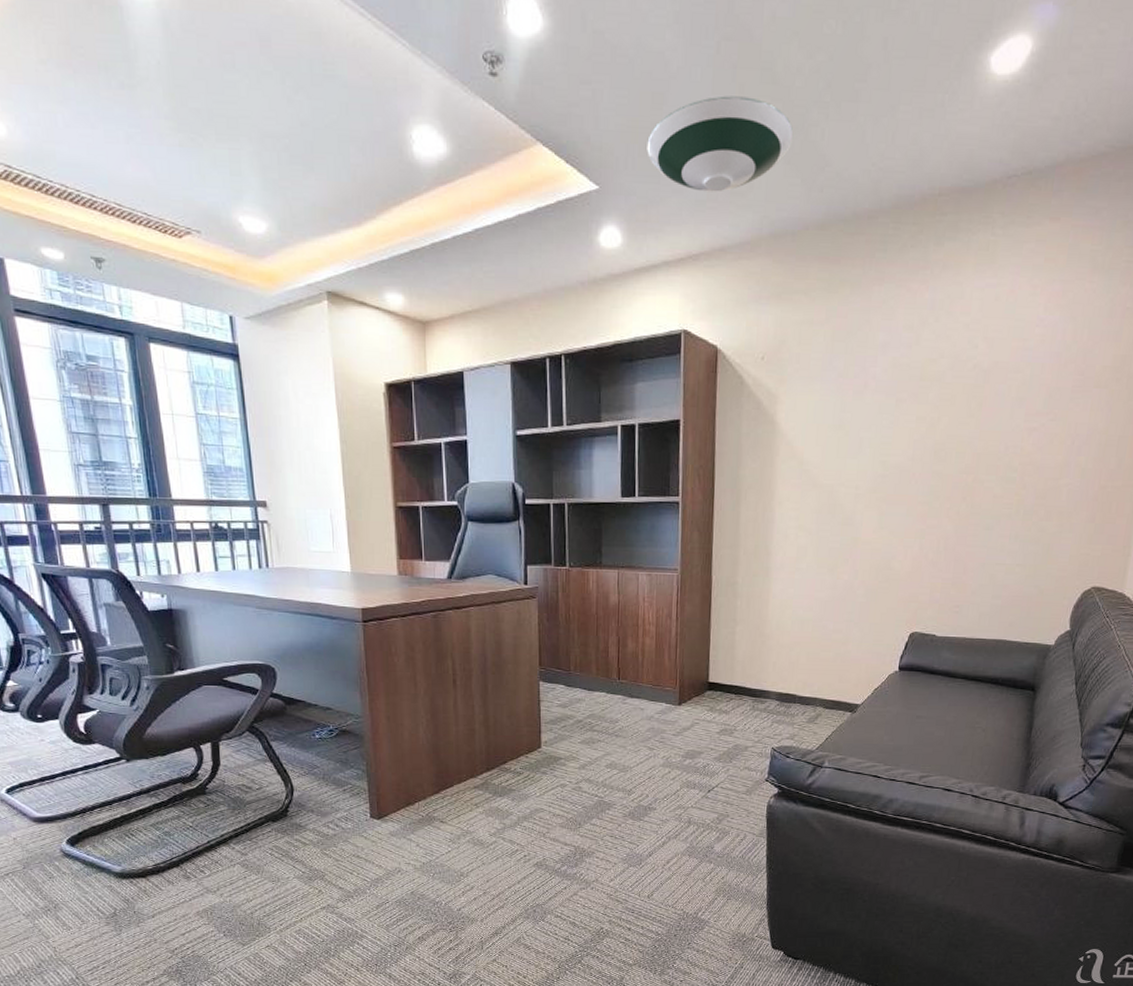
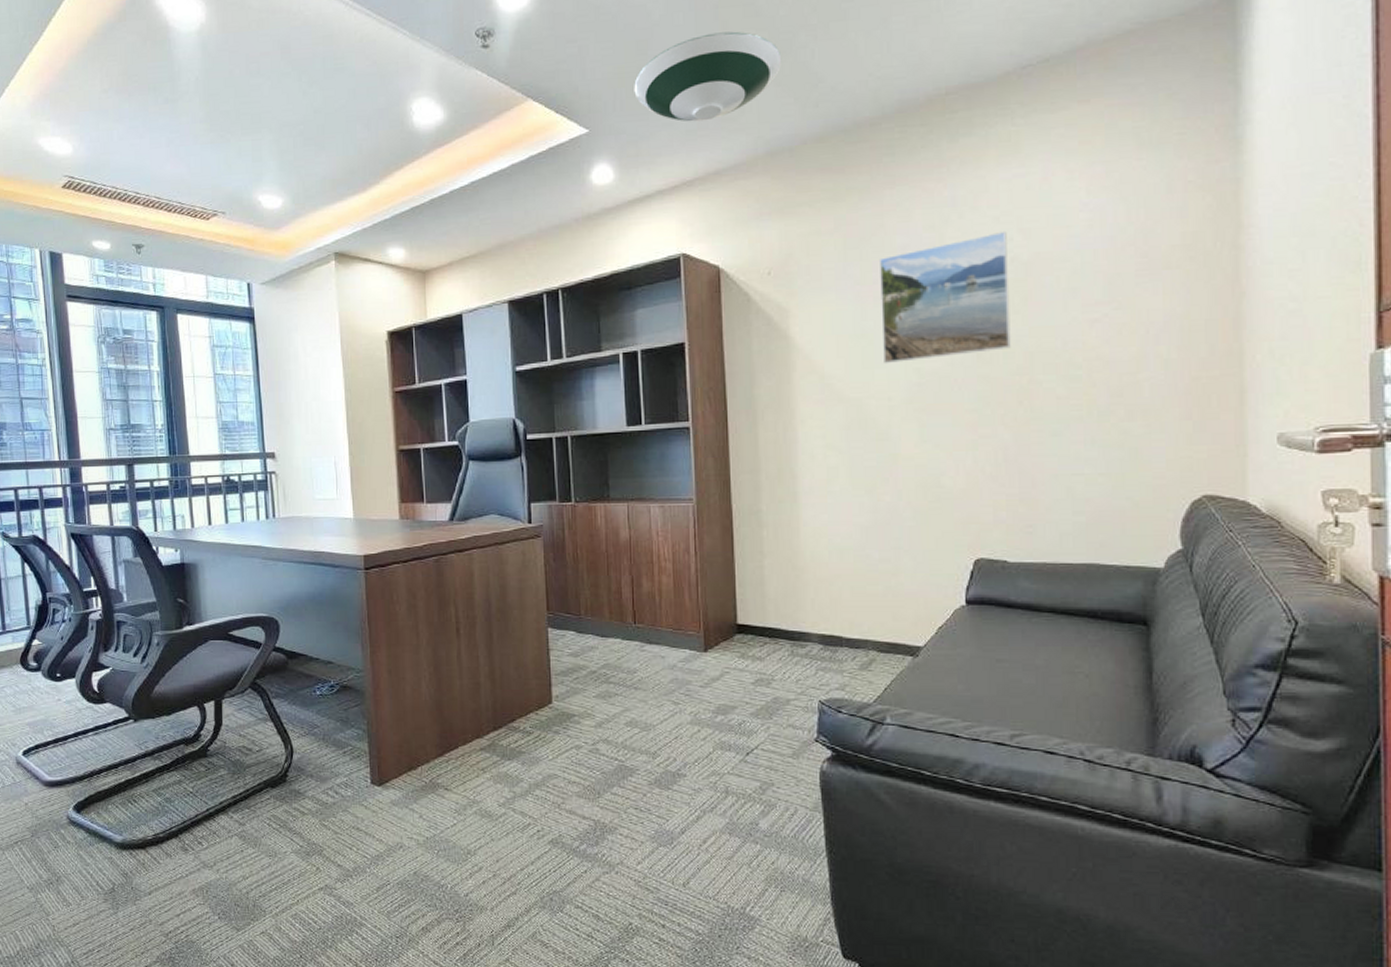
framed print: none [855,338,974,455] -> present [878,230,1011,364]

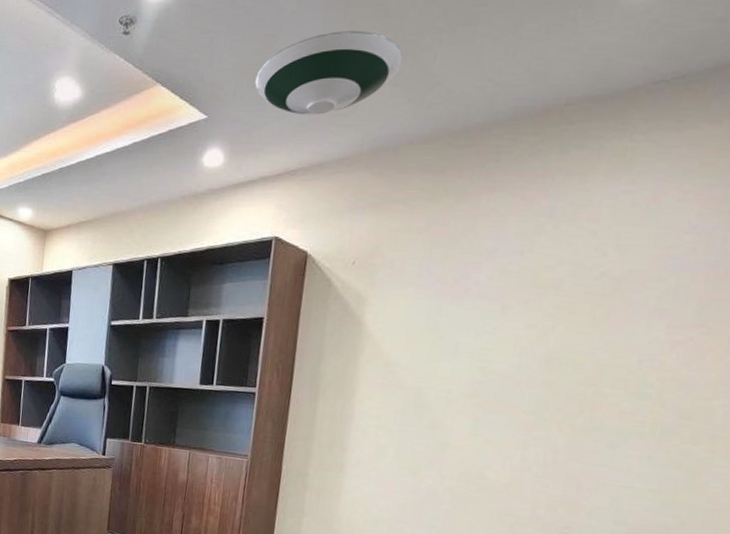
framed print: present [878,230,1011,364] -> none [450,245,602,360]

